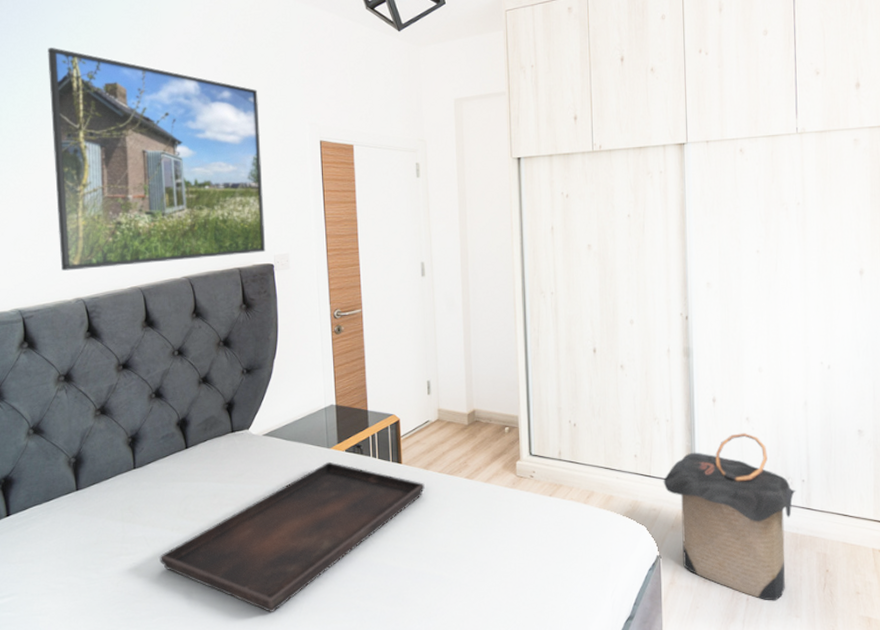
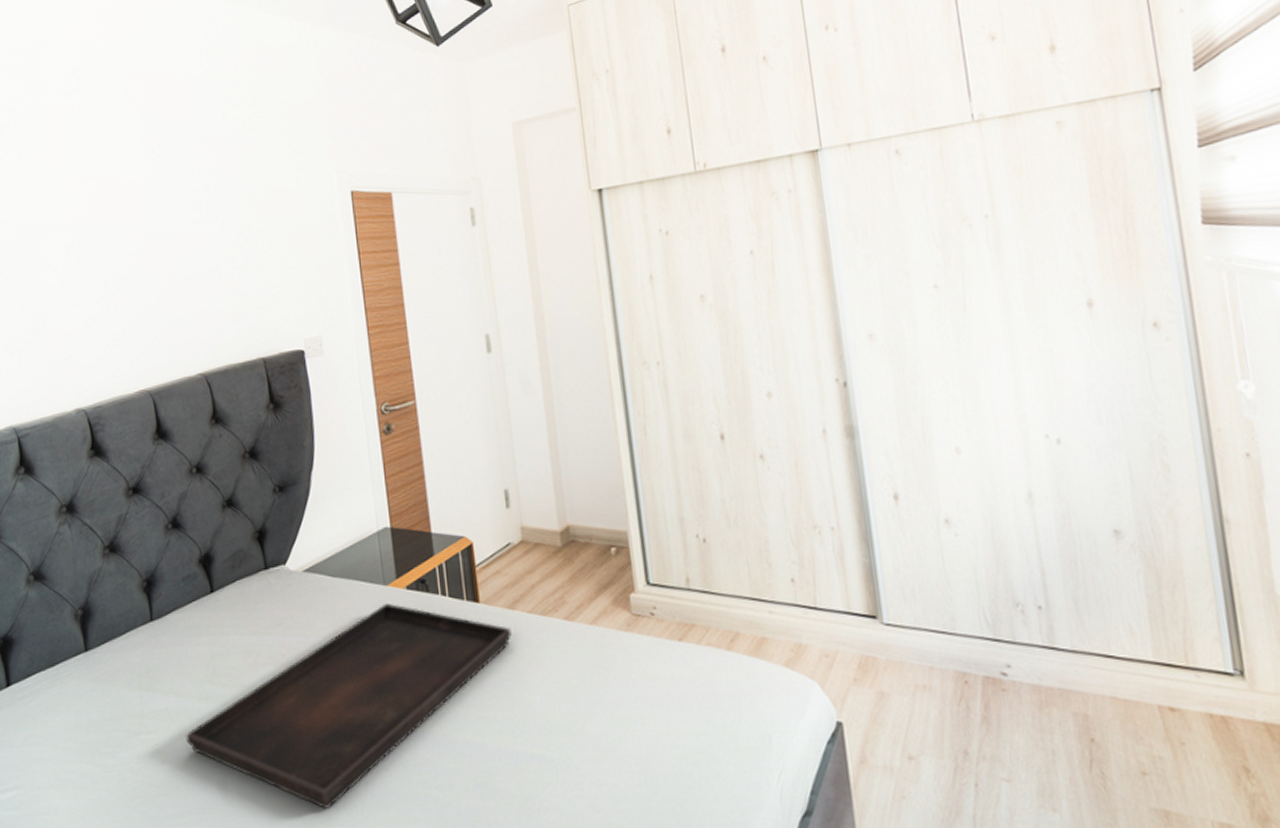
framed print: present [48,47,266,271] -> none [36,110,294,376]
laundry hamper: present [663,433,796,601] -> none [834,541,1031,787]

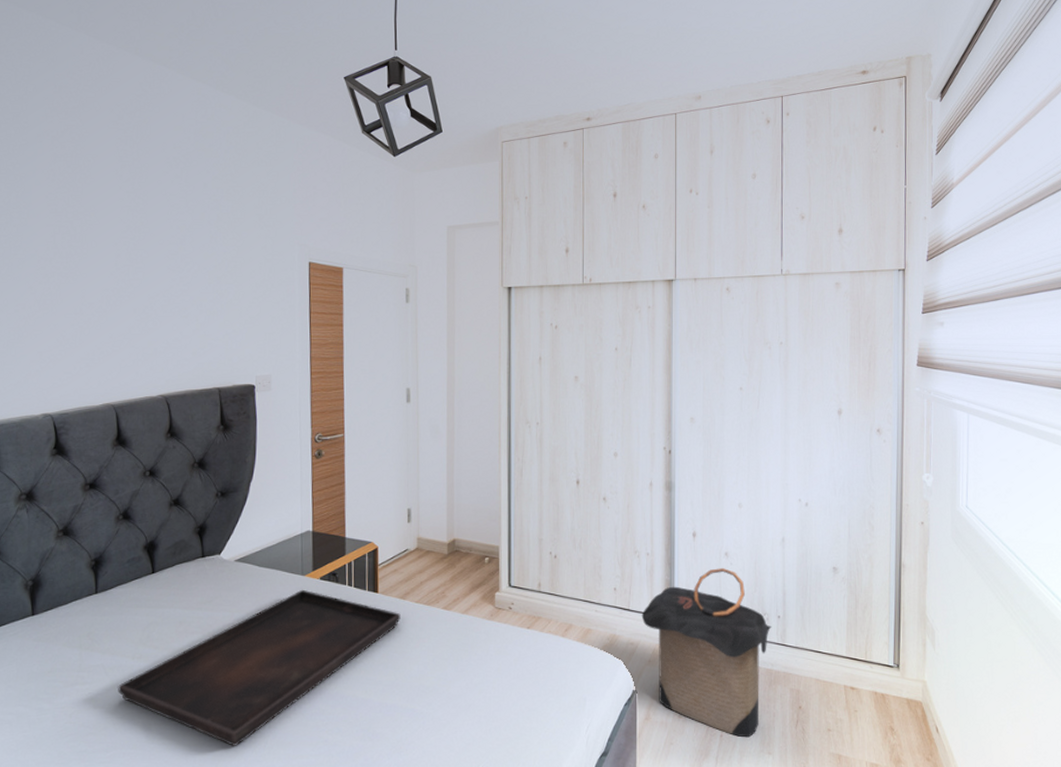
laundry hamper: none [834,541,1031,787] -> present [641,568,772,738]

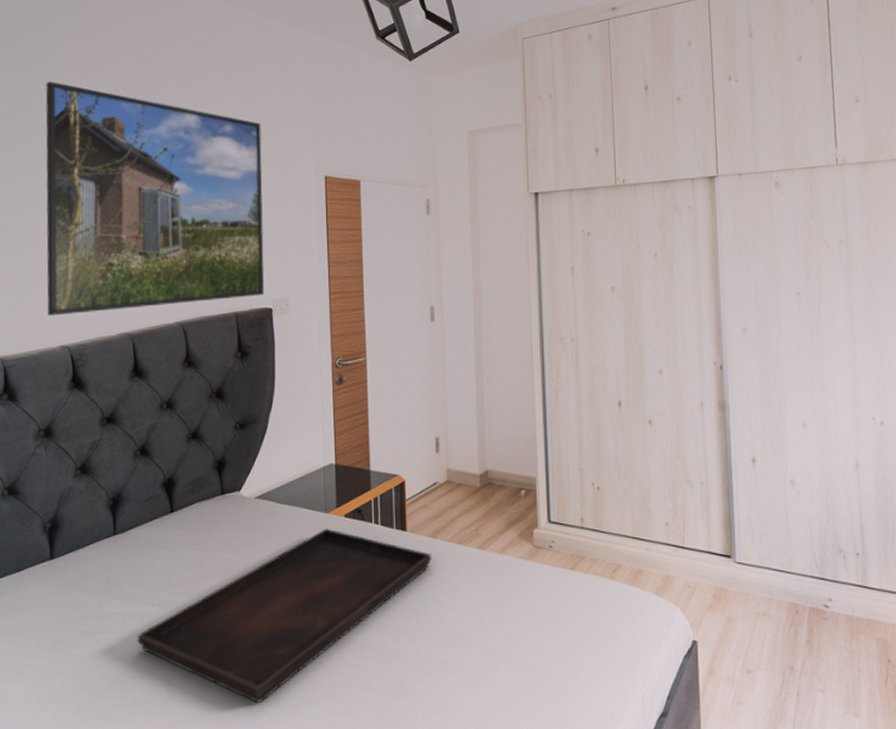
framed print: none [28,154,248,385] -> present [45,81,265,316]
laundry hamper: present [641,568,772,738] -> none [698,498,850,697]

